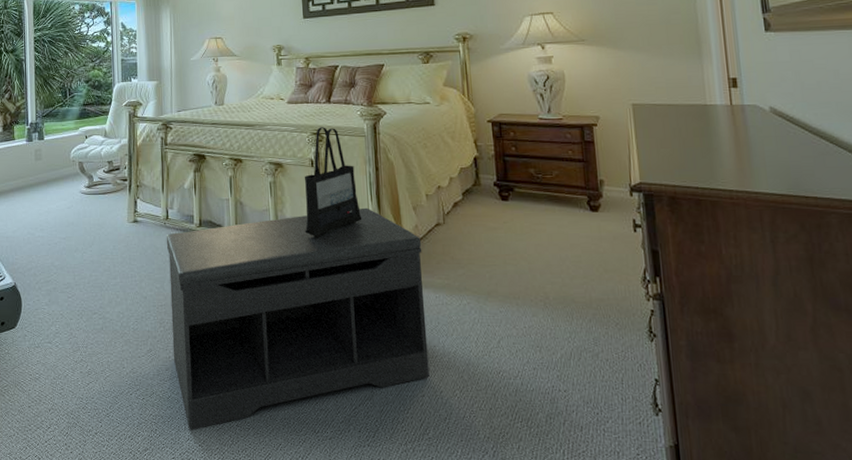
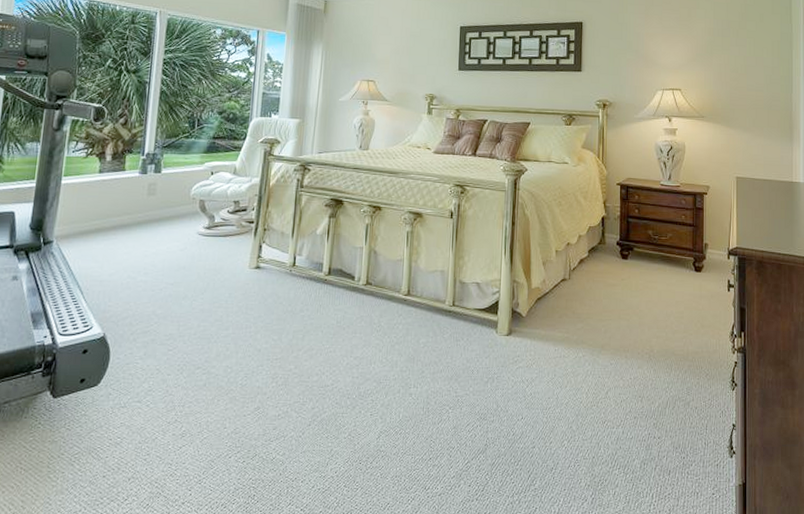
bench: present [166,207,430,430] -> none [283,261,547,494]
tote bag: present [304,127,362,237] -> none [437,179,494,289]

